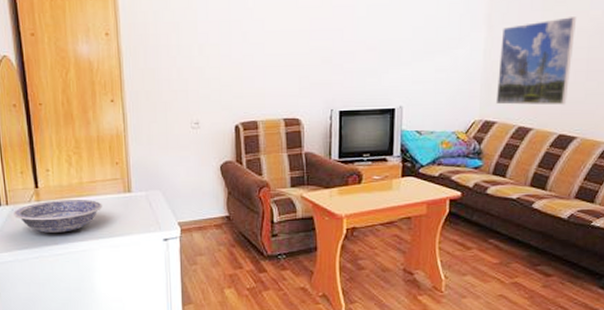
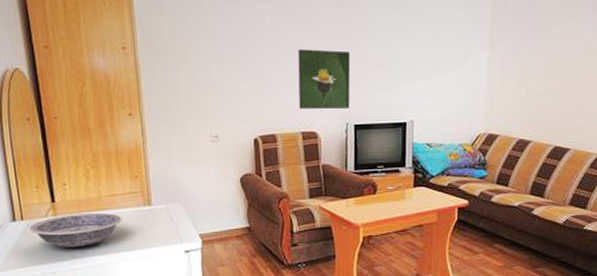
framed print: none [281,33,337,95] -> present [298,49,351,110]
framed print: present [495,17,576,105] -> none [498,38,568,120]

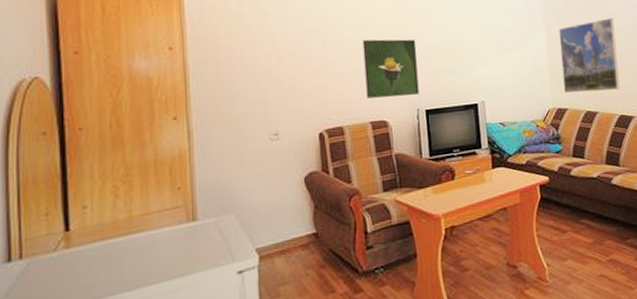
bowl: present [29,213,122,247] -> none [30,236,158,289]
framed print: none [498,38,568,120] -> present [559,18,620,93]

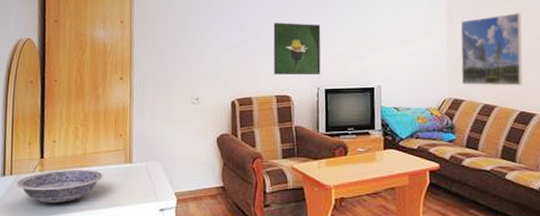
bowl: none [30,236,158,289] -> present [16,170,103,203]

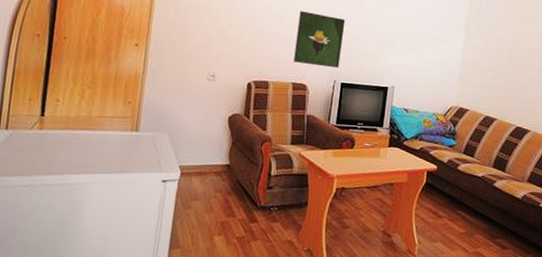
bowl: present [16,170,103,203] -> none [11,130,107,163]
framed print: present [461,13,523,86] -> none [469,35,532,103]

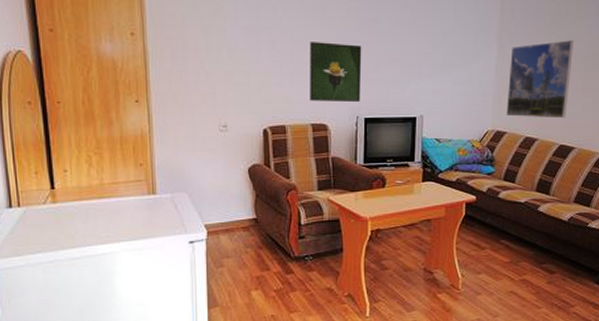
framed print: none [469,35,532,103] -> present [506,40,574,119]

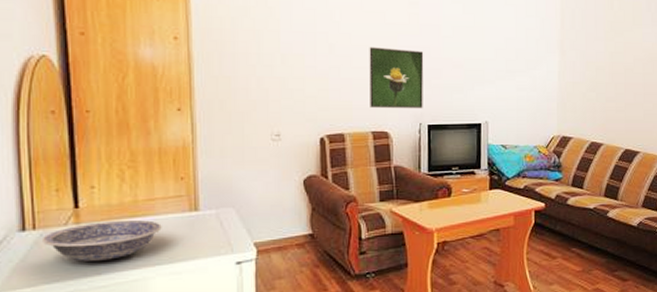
bowl: none [26,202,125,236] -> present [43,220,162,261]
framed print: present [506,40,574,119] -> none [571,47,632,123]

